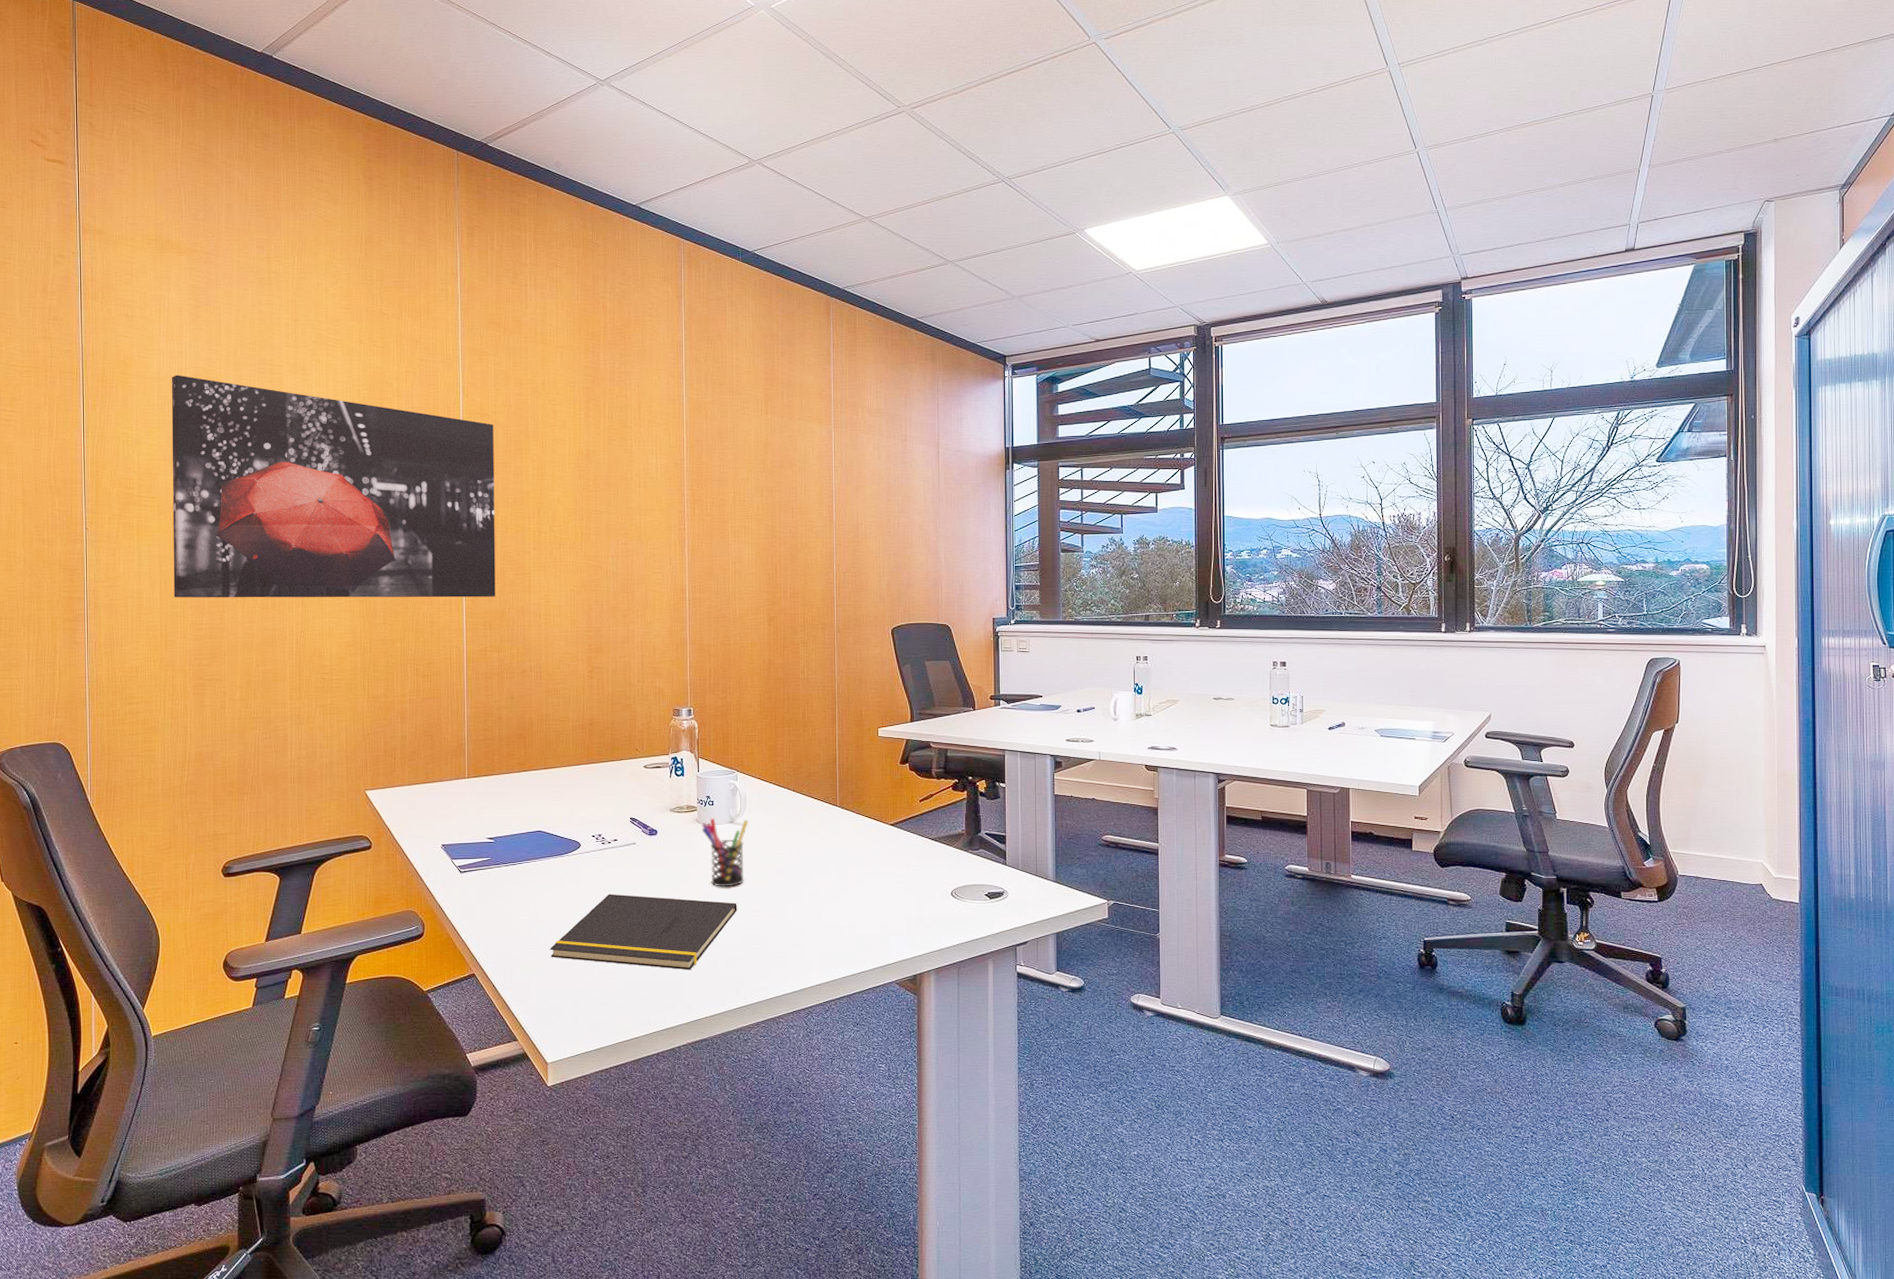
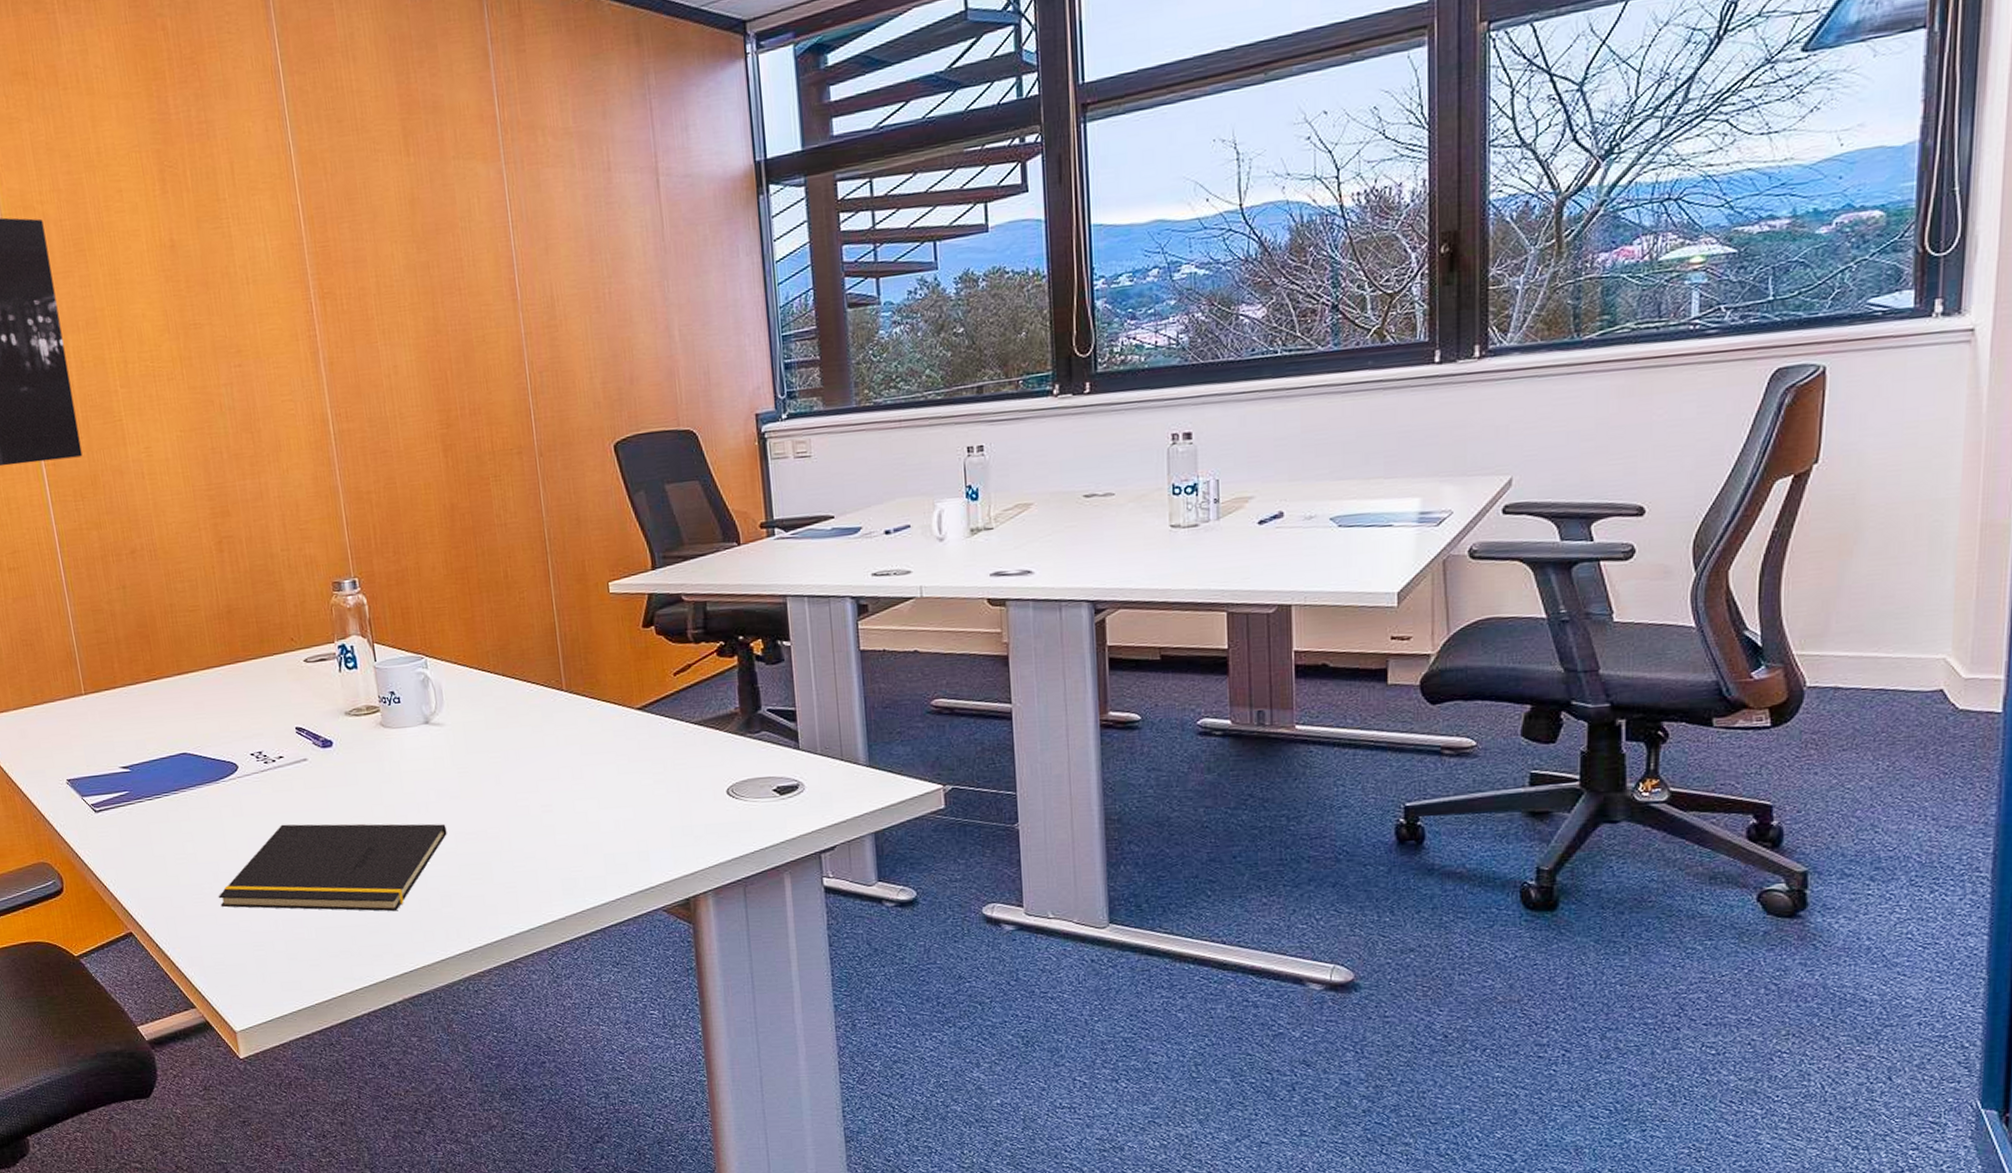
pen holder: present [702,818,749,887] -> none [388,717,452,806]

